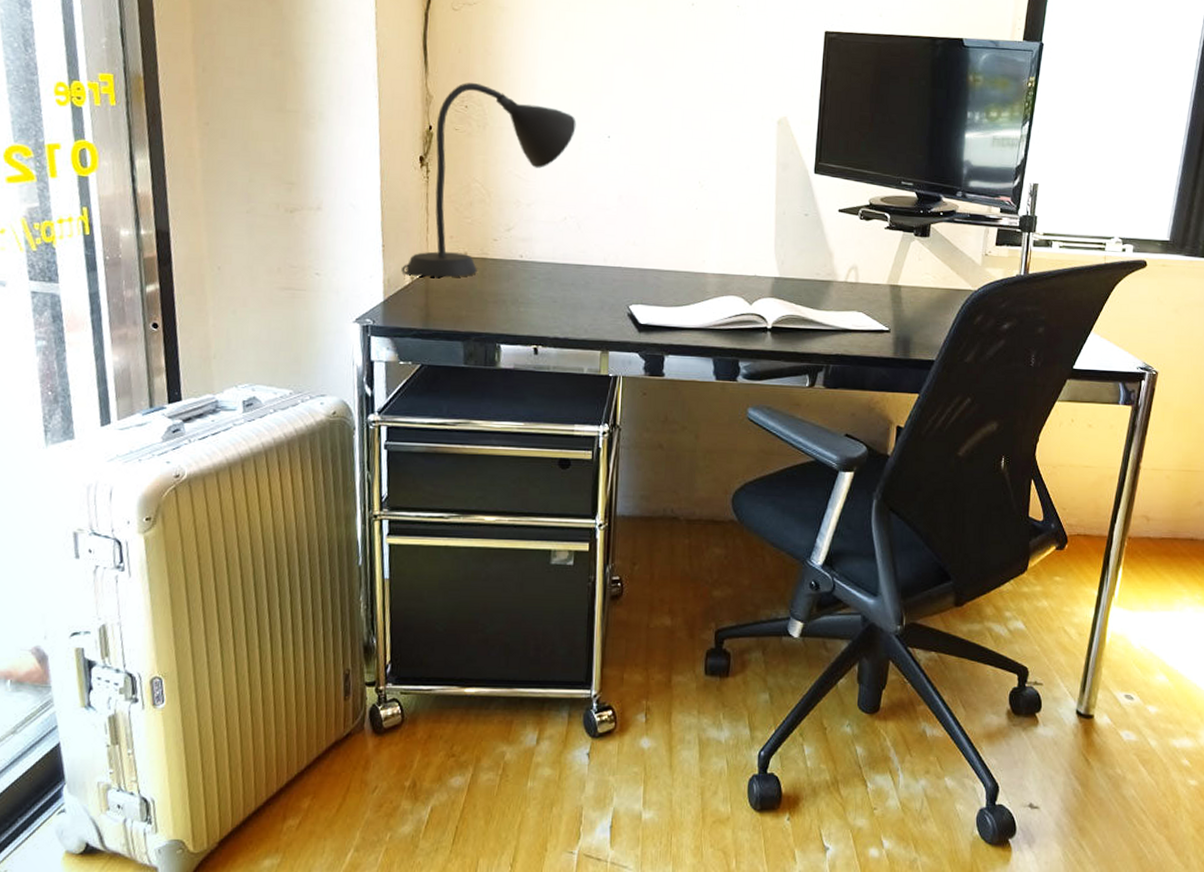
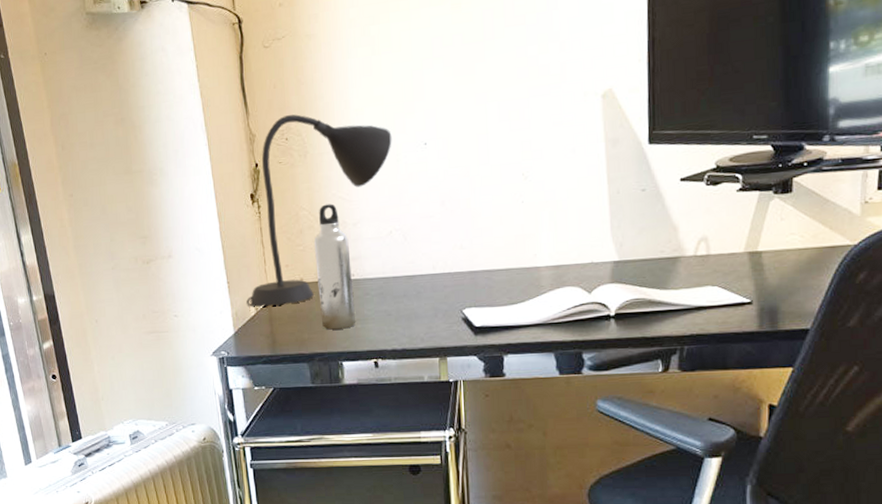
water bottle: none [482,180,521,311] -> present [313,204,355,330]

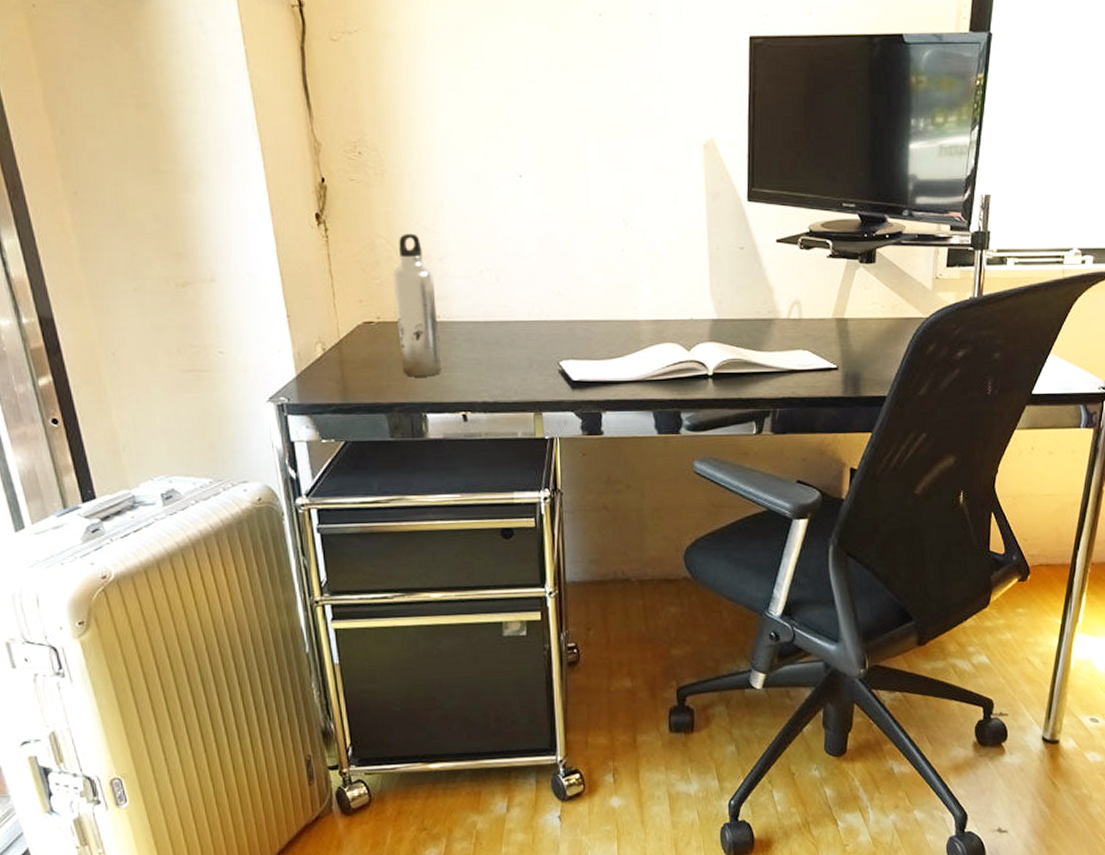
desk lamp: present [246,114,392,308] -> none [311,125,483,348]

